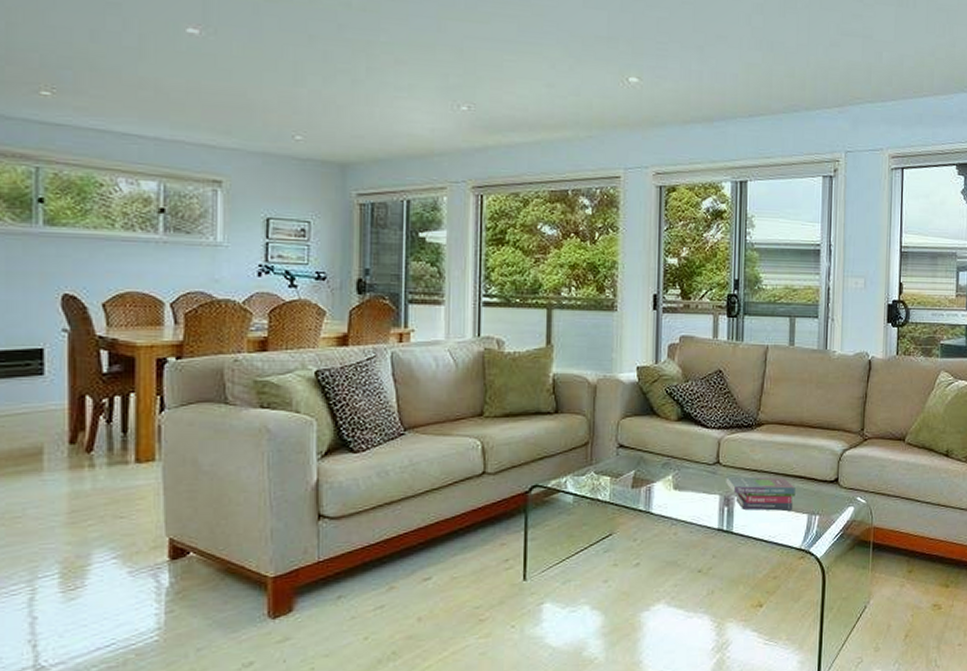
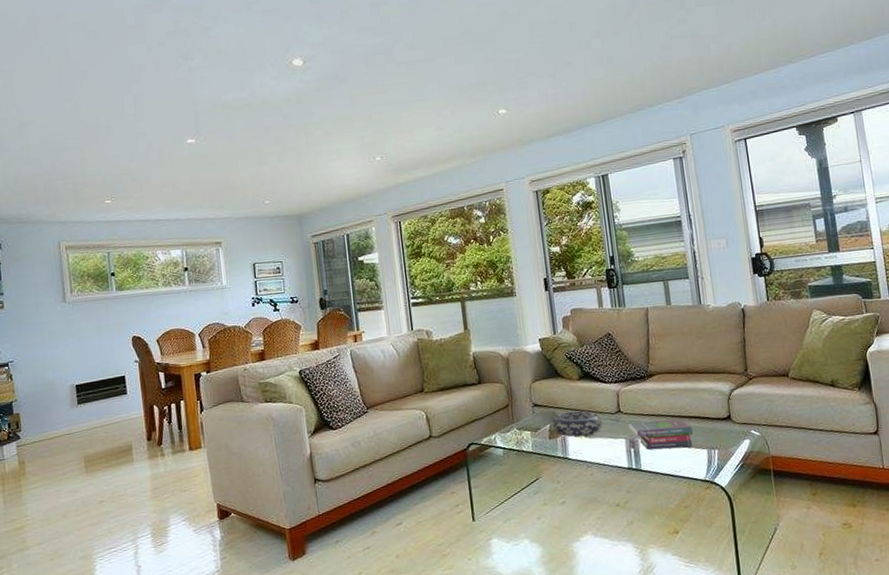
decorative bowl: none [637,457,698,489] -> present [551,410,603,437]

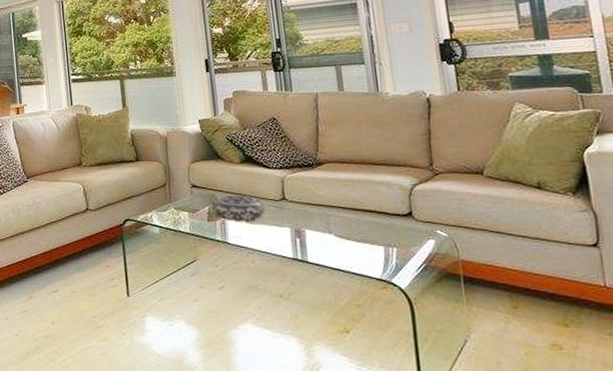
books: present [628,419,693,450] -> none [294,211,367,243]

